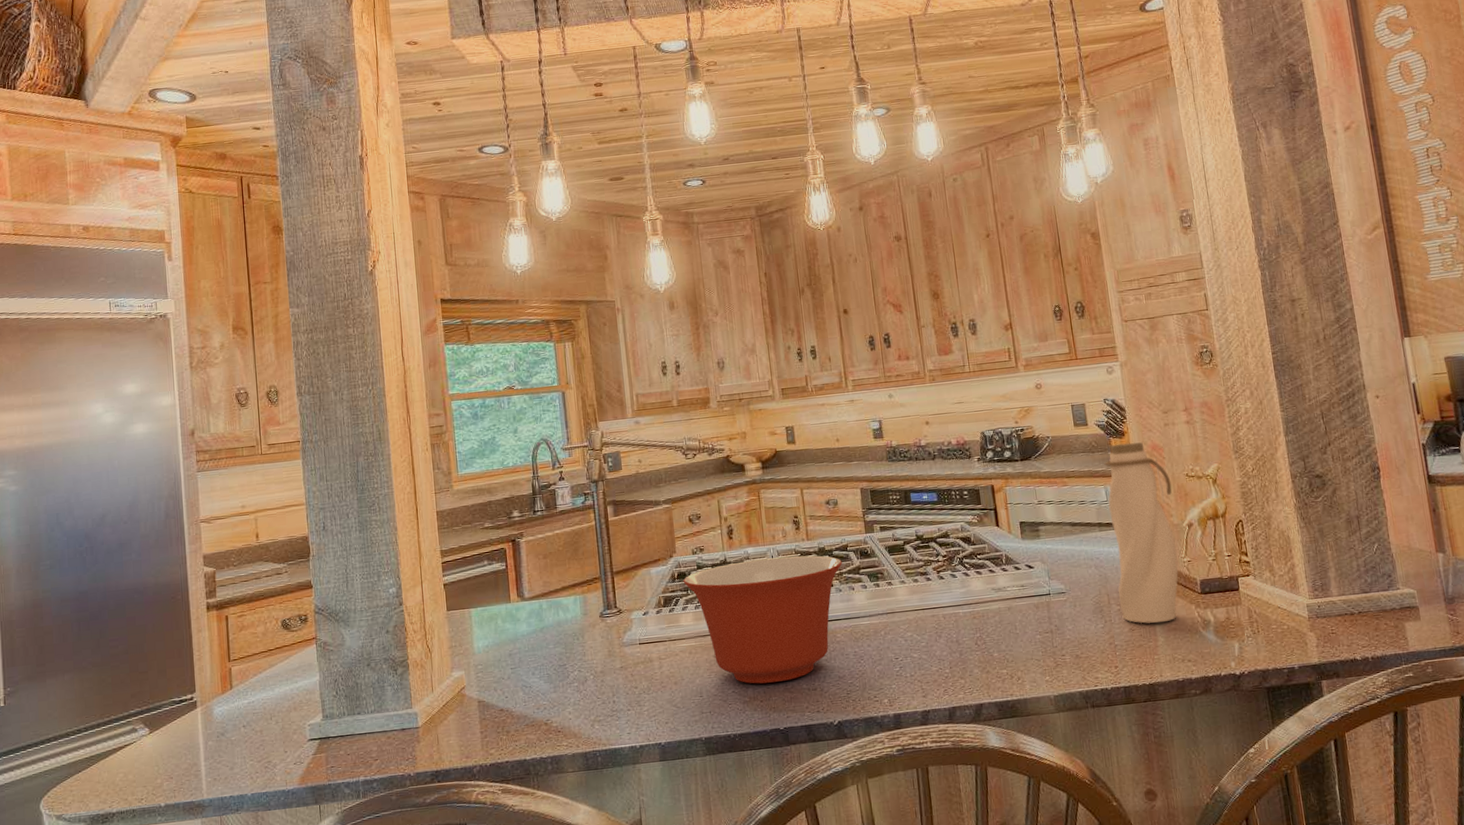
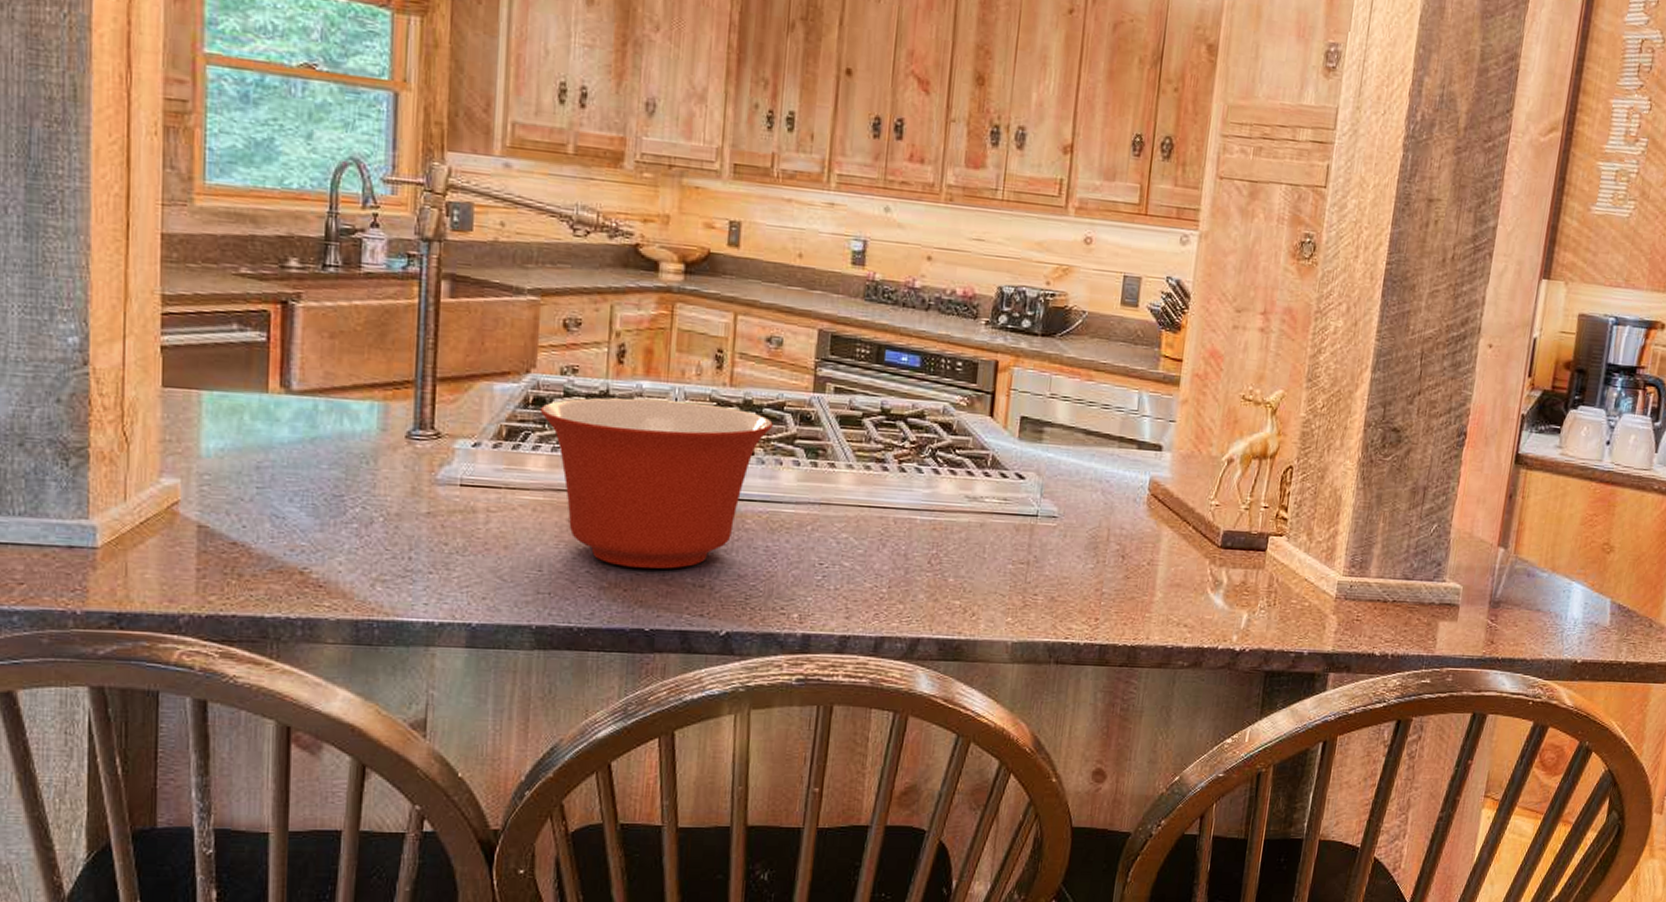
water bottle: present [1104,442,1178,624] -> none [1119,339,1222,575]

